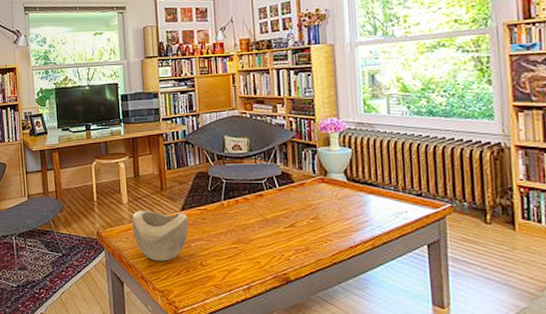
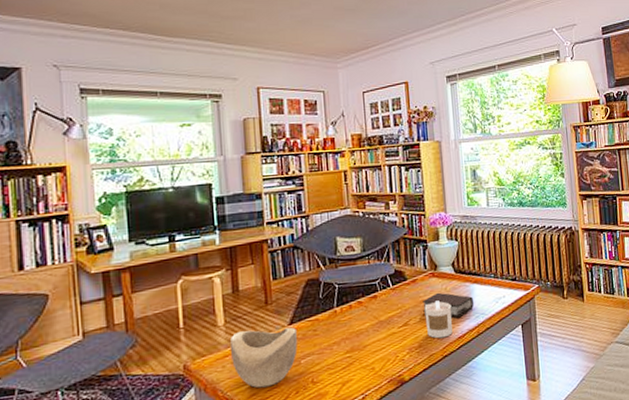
bible: none [310,199,368,227] -> present [422,292,474,318]
candle: none [312,207,344,245] -> present [424,300,453,339]

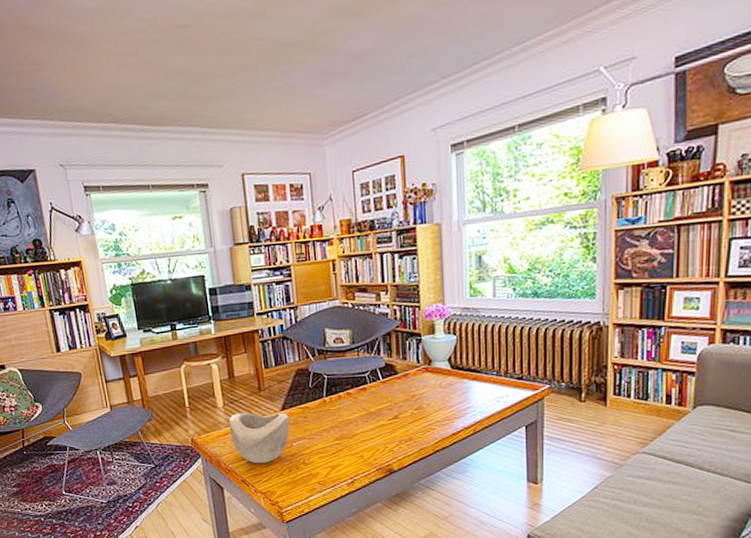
bible: present [422,292,474,318] -> none [414,388,471,415]
candle: present [424,300,453,339] -> none [416,396,447,434]

